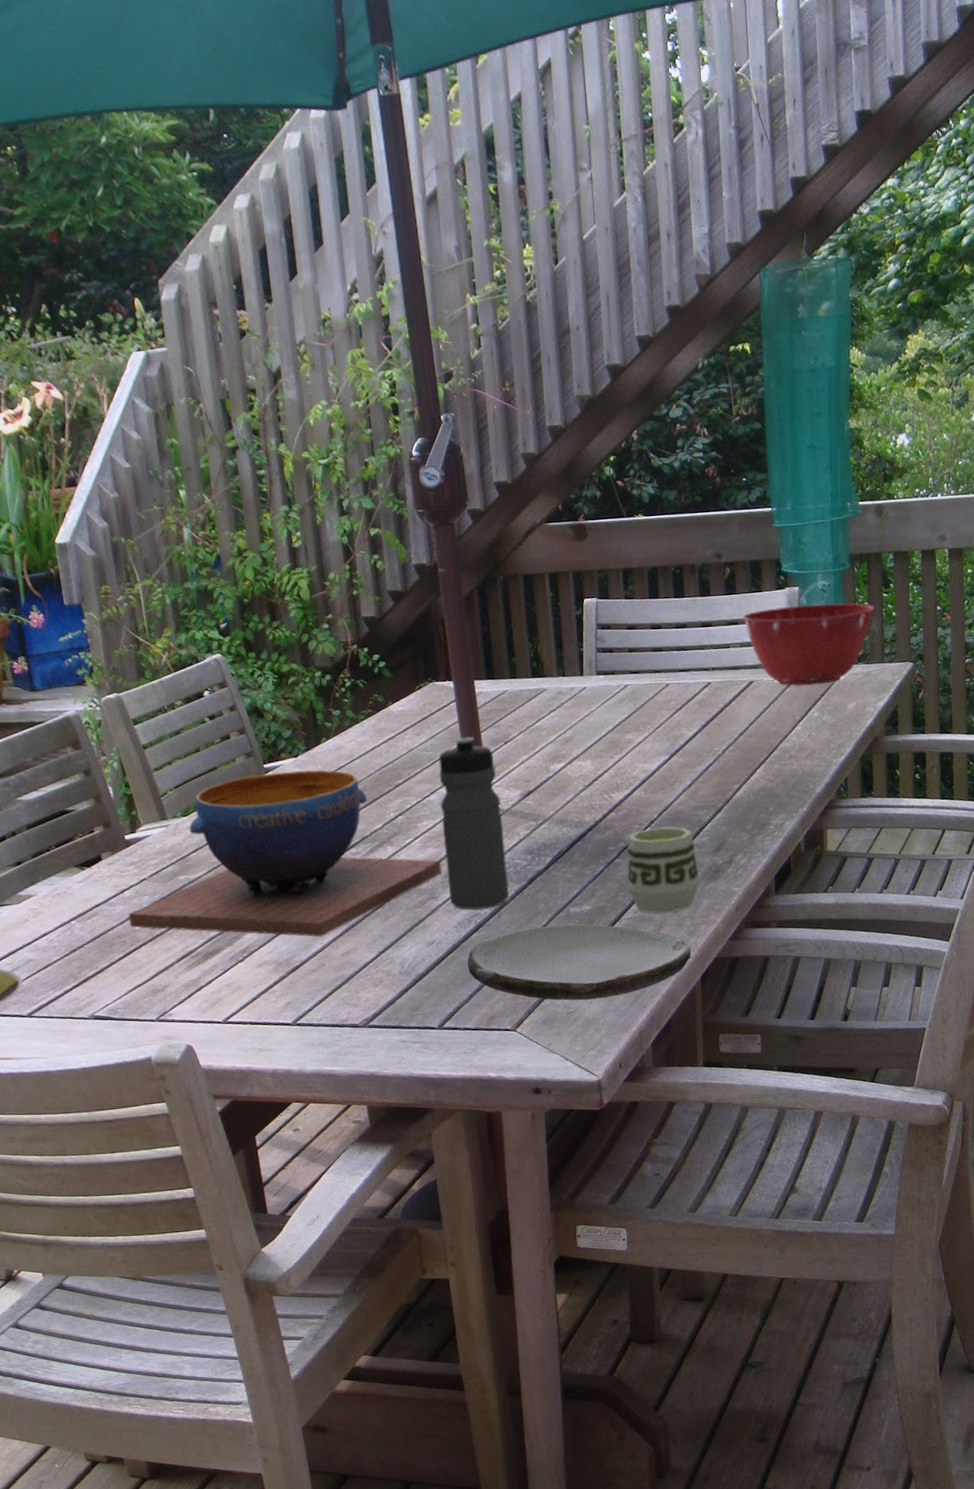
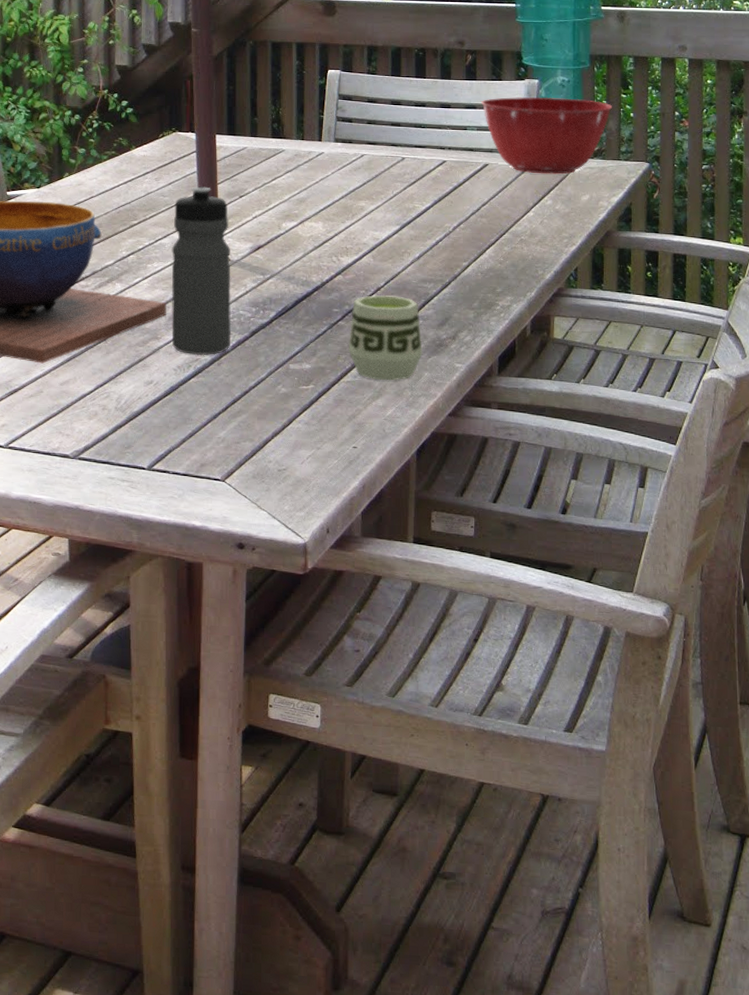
plate: present [467,924,691,1001] -> none [182,379,408,460]

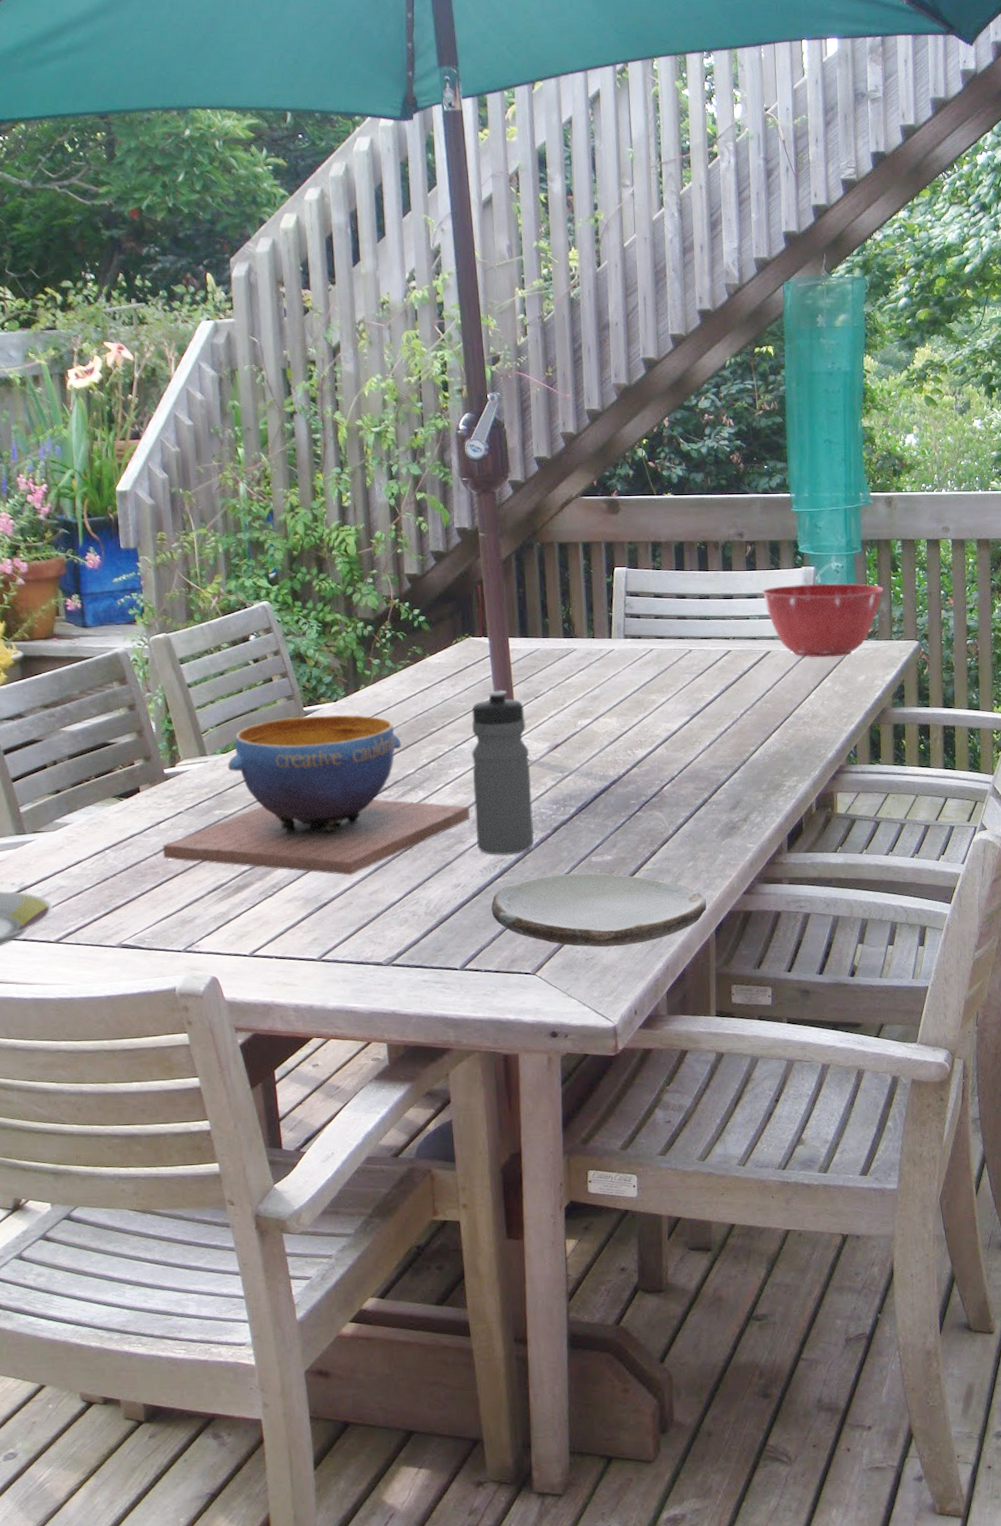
plate: none [182,379,408,460] -> present [491,873,706,947]
cup: present [348,294,423,381] -> none [646,783,717,866]

